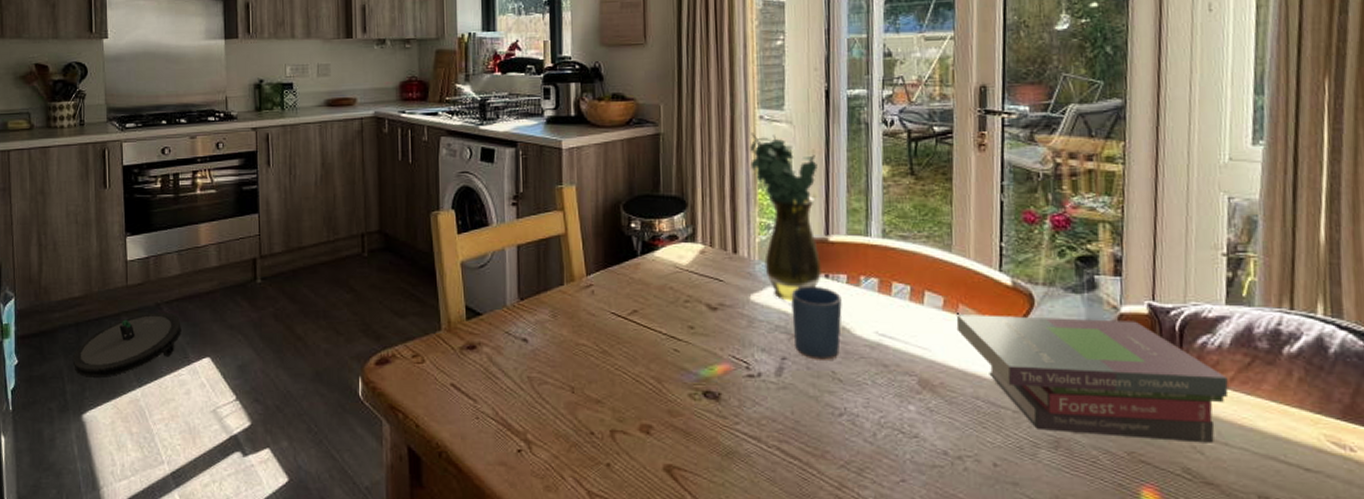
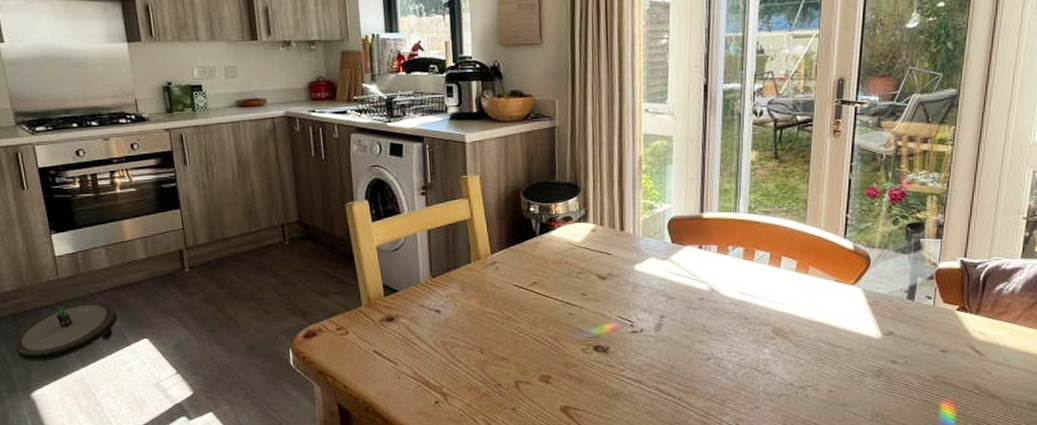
vase: present [750,133,822,301] -> none [636,124,696,269]
mug: present [791,285,842,360] -> none [669,255,712,317]
books: present [956,314,1229,443] -> none [806,274,1016,366]

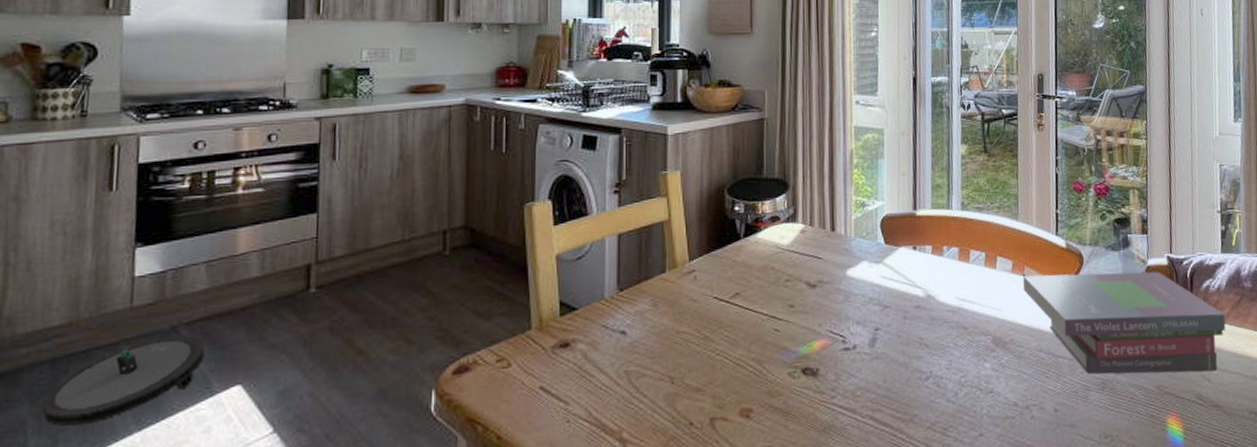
books: none [806,274,1016,366] -> present [1022,271,1226,375]

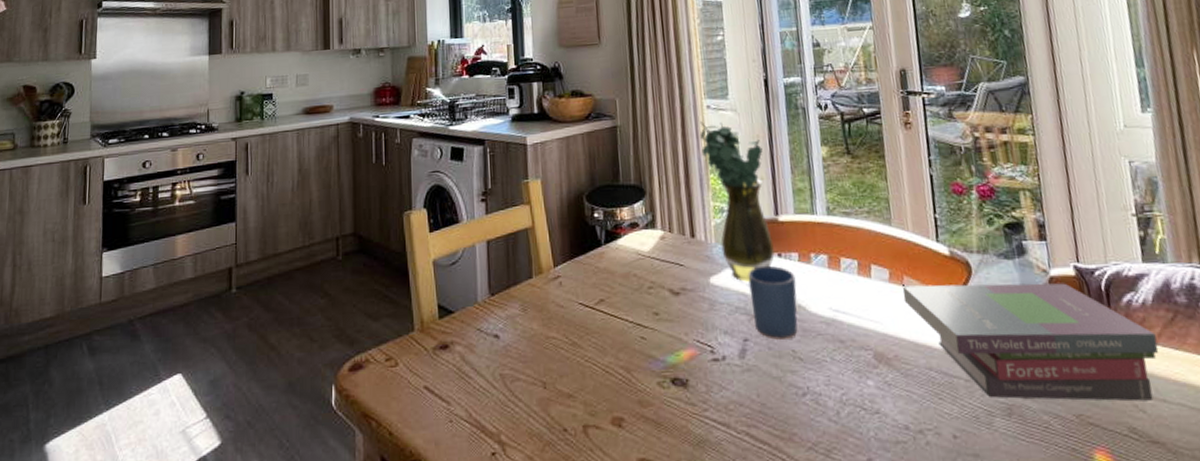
robot vacuum: present [41,335,205,426] -> none [39,328,154,403]
vase: none [847,116,910,274] -> present [700,121,775,282]
mug: none [883,257,928,328] -> present [747,265,798,340]

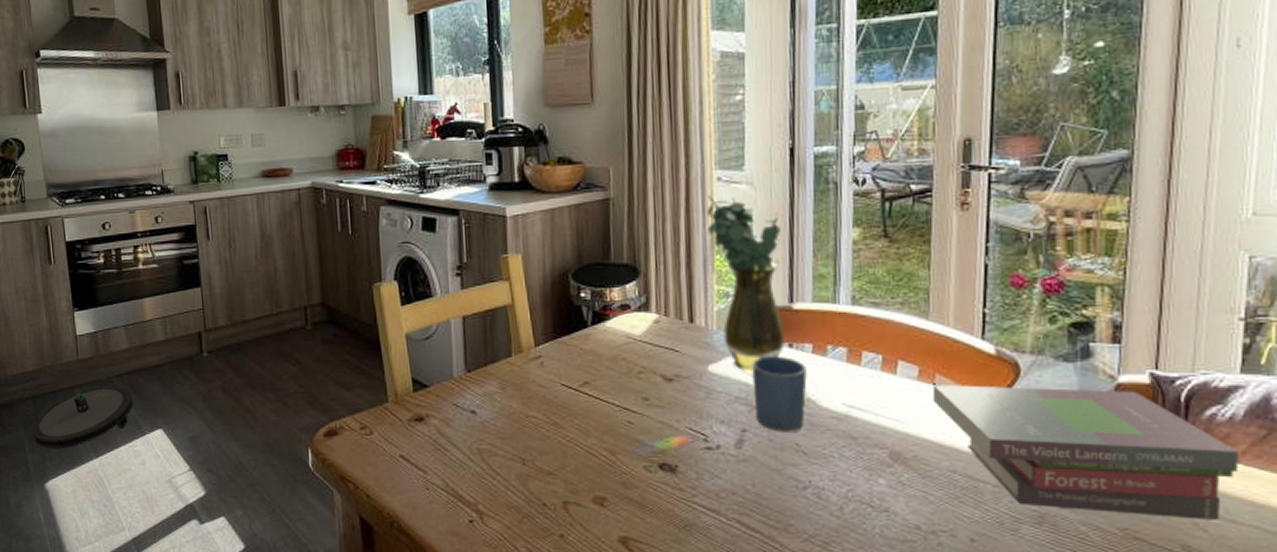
robot vacuum: none [39,328,154,403] -> present [31,385,133,448]

